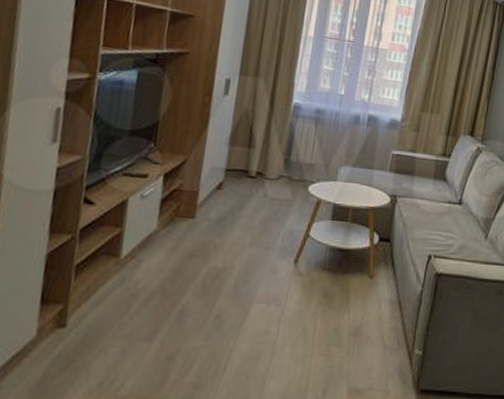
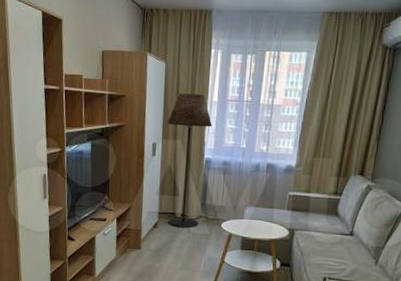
floor lamp: none [238,21,305,191] -> present [167,93,212,228]

